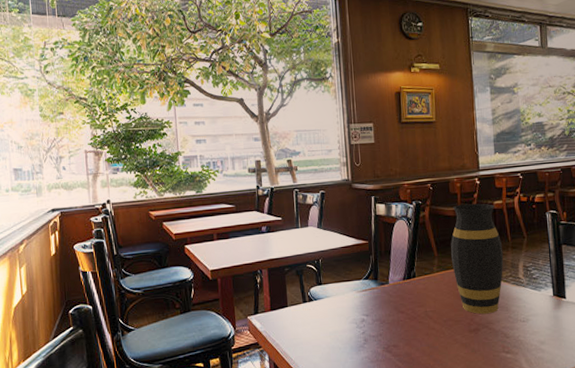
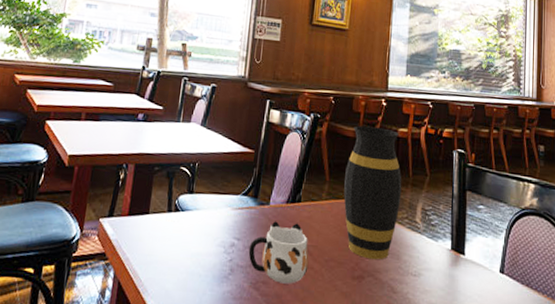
mug: none [377,295,431,345] -> present [248,221,309,284]

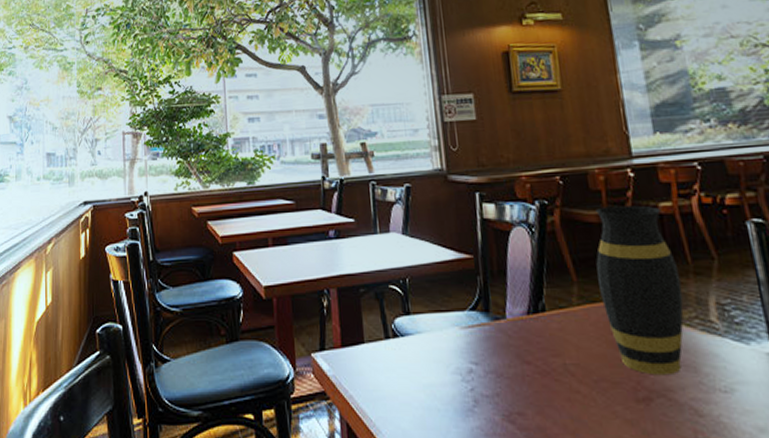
mug: present [248,221,309,284] -> none [491,337,574,414]

